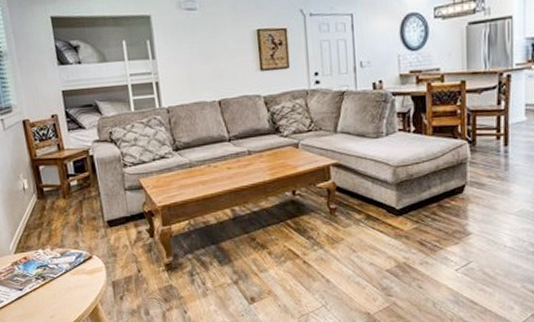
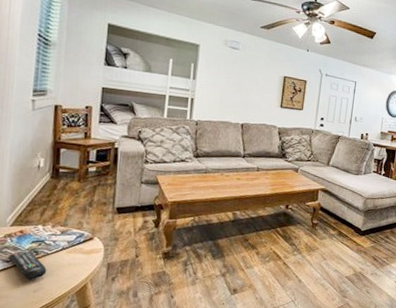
remote control: none [20,276,58,306] -> present [9,250,47,280]

